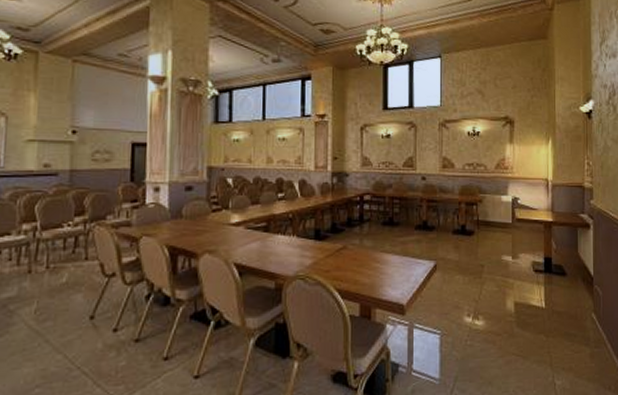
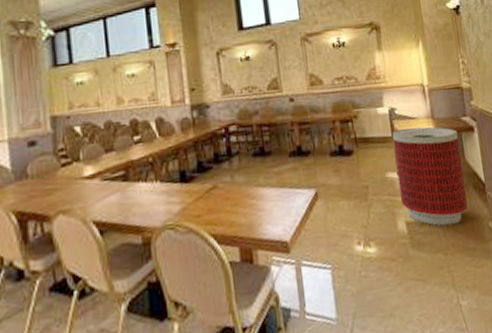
trash can: none [512,218,575,311] -> present [393,126,468,226]

